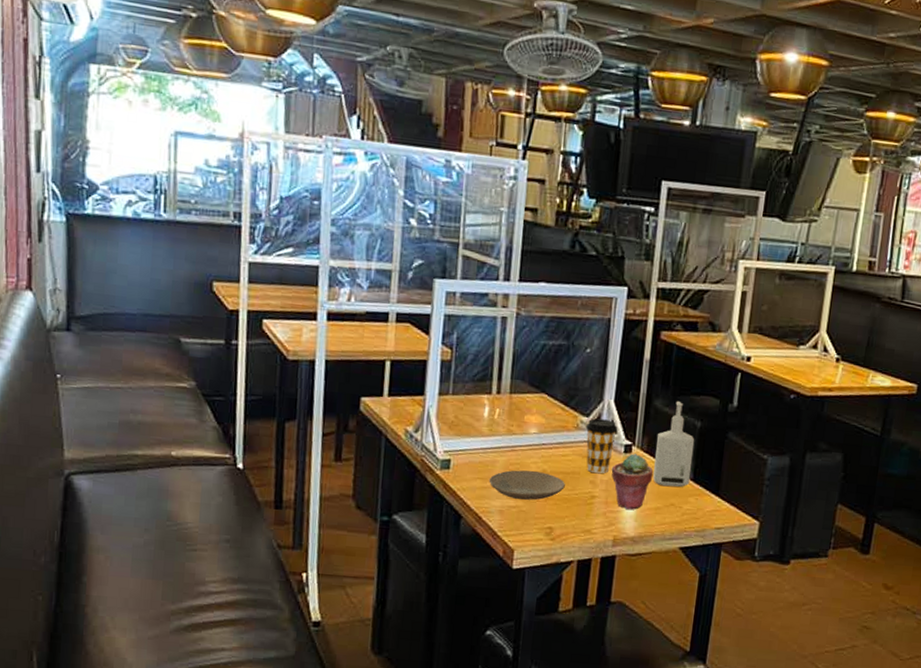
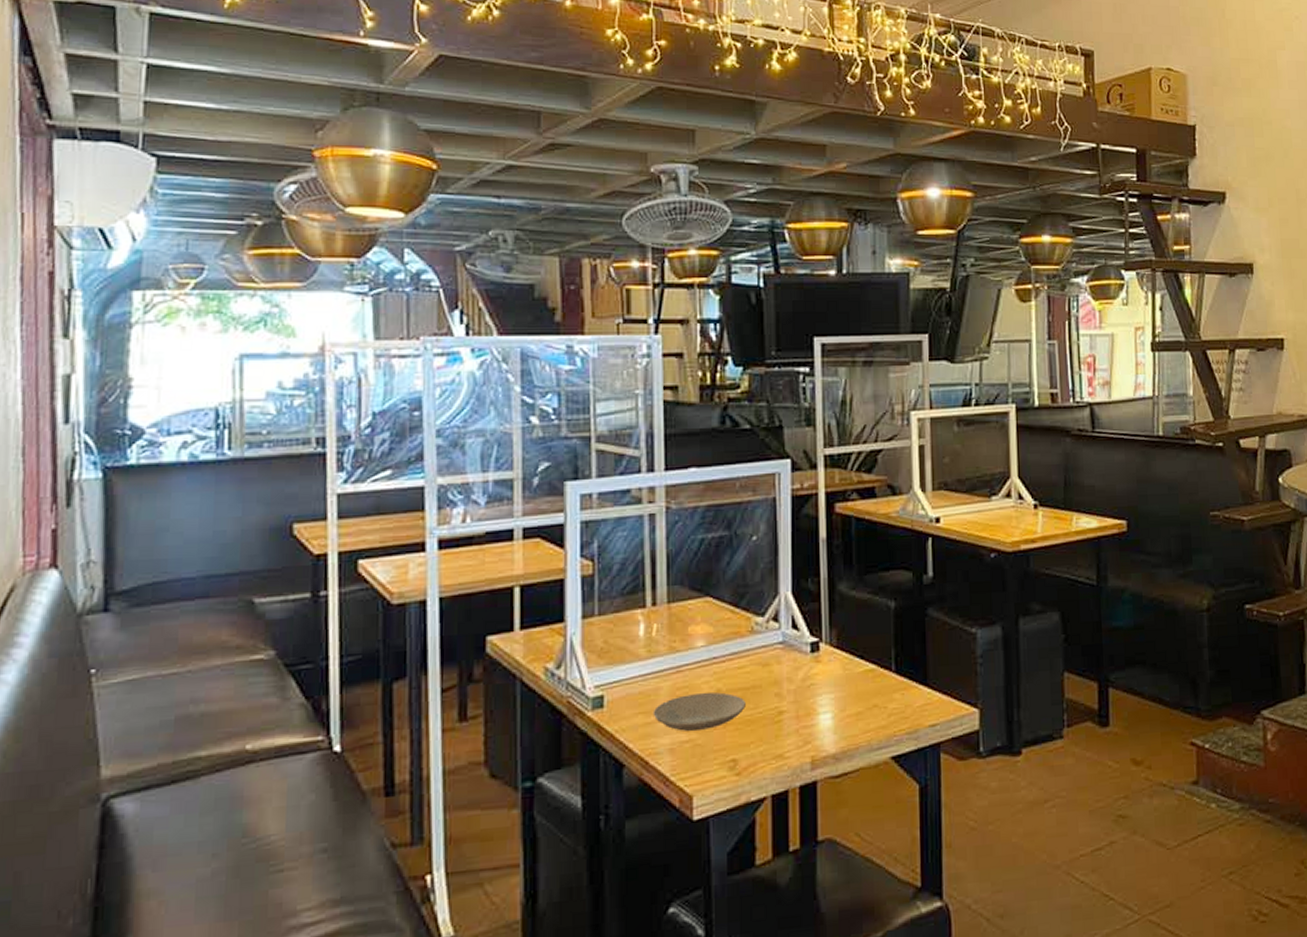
coffee cup: present [585,418,618,474] -> none [761,616,800,683]
potted succulent: present [611,453,654,510] -> none [798,651,849,721]
bottle: present [653,401,695,487] -> none [847,581,892,685]

